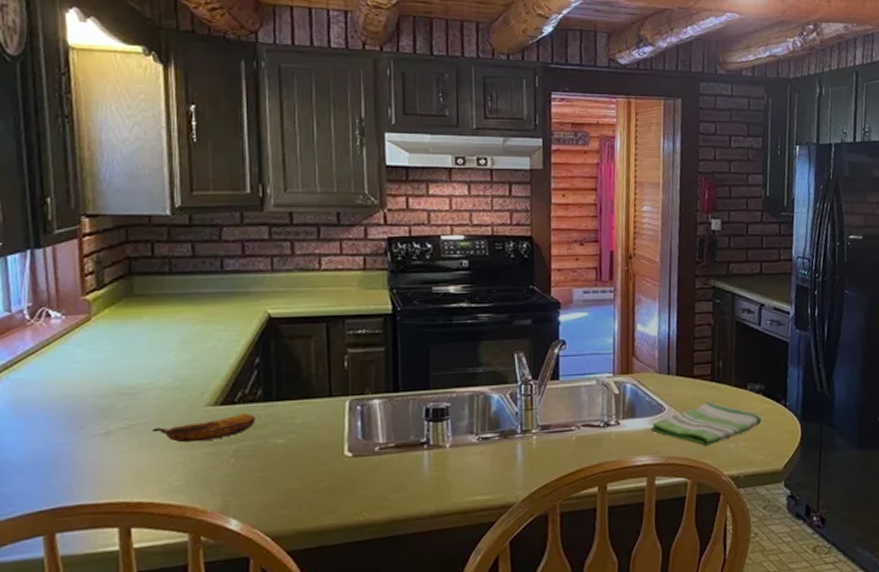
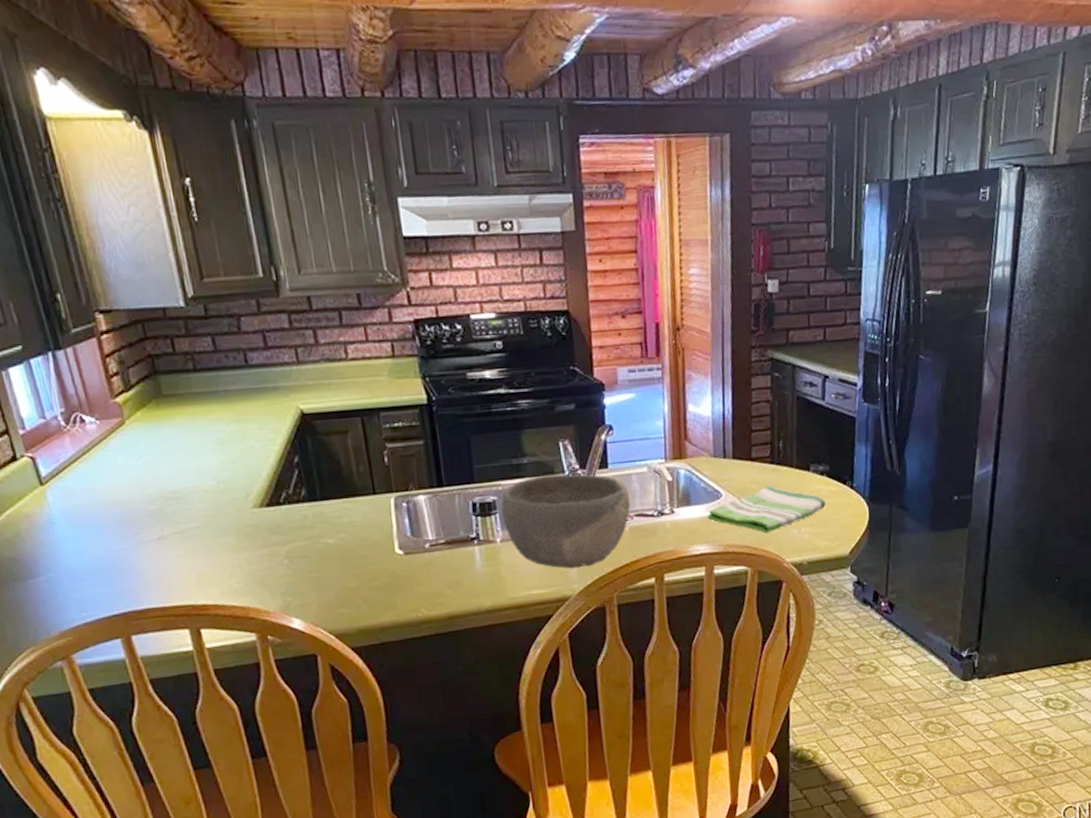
banana: present [151,413,255,443] -> none [203,514,303,546]
bowl: none [453,383,579,476] -> present [501,473,631,569]

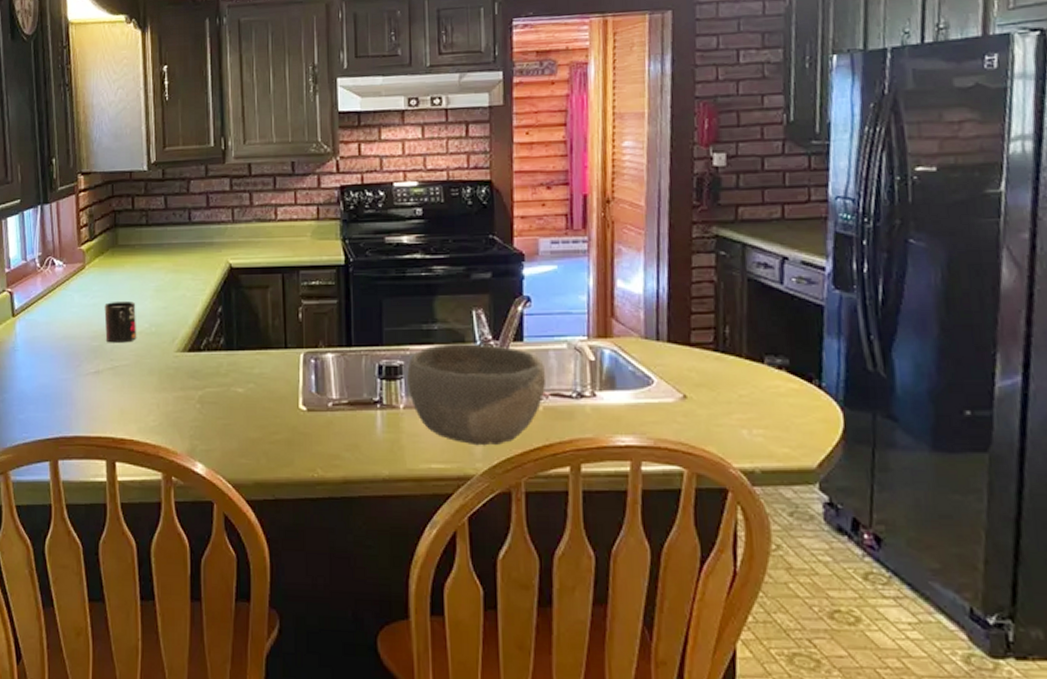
mug: none [157,458,204,505] -> present [104,302,137,343]
dish towel: present [707,484,826,533] -> none [634,375,785,431]

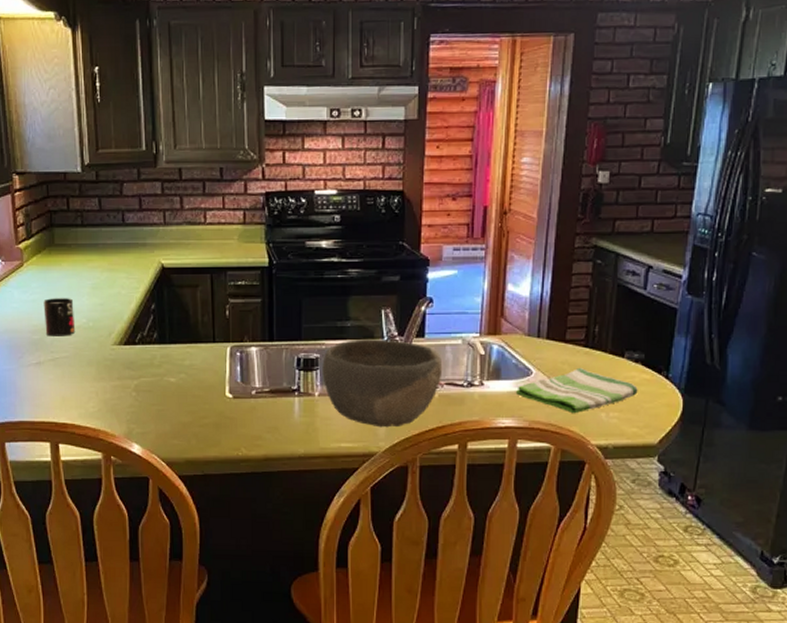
dish towel: none [634,375,785,431] -> present [515,367,638,414]

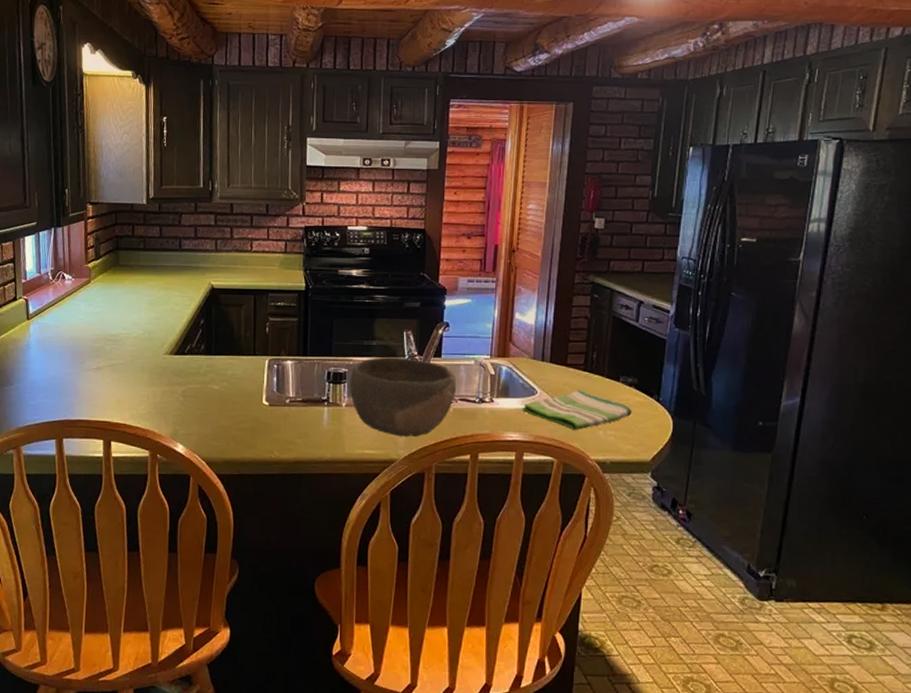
mug: present [43,298,76,336] -> none [105,311,133,345]

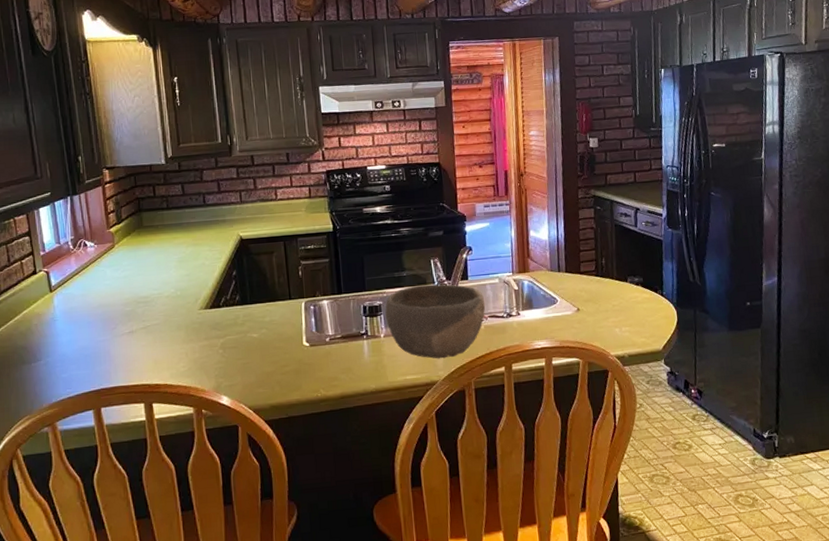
dish towel: present [522,389,632,431] -> none [546,293,642,332]

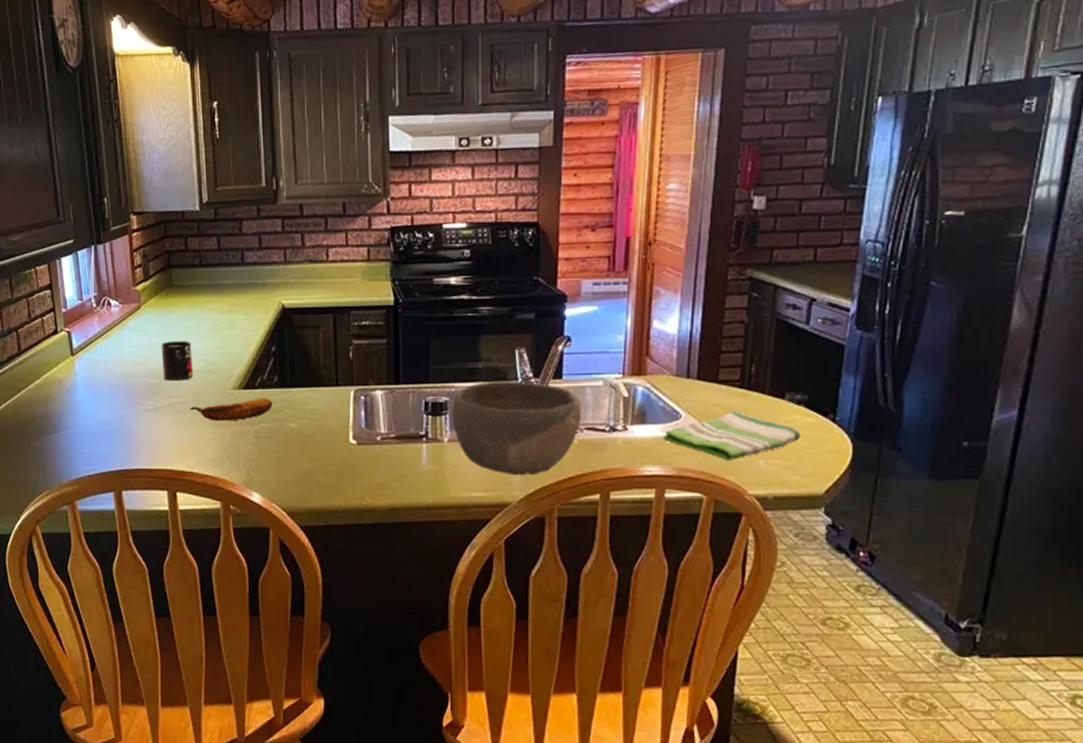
mug: none [134,272,165,307] -> present [161,341,194,381]
banana: none [162,314,236,338] -> present [189,398,272,421]
dish towel: none [546,293,642,332] -> present [662,410,801,461]

